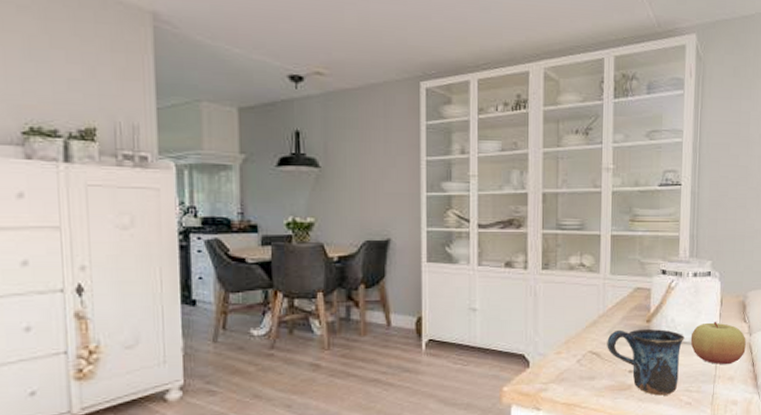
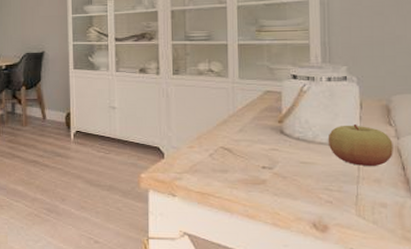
mug: present [607,328,685,396] -> none [238,128,321,192]

